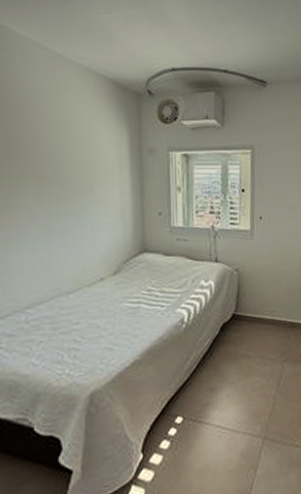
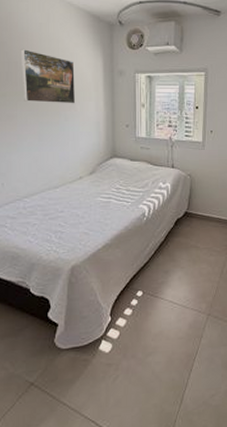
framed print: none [22,122,95,189] -> present [20,49,76,104]

